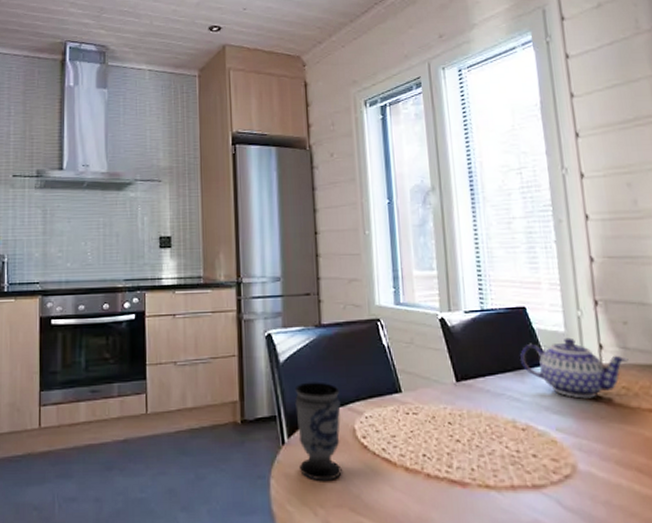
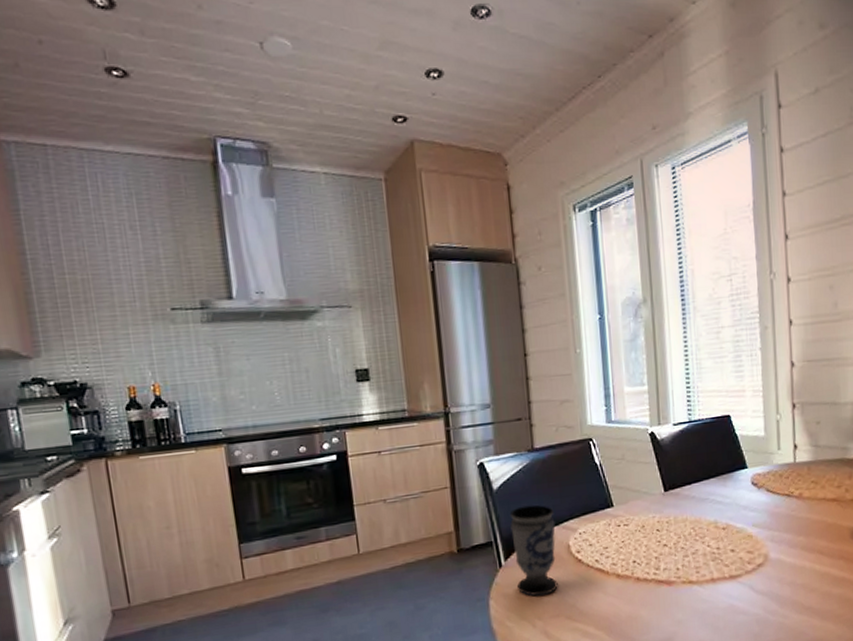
teapot: present [519,337,629,399] -> none [723,440,819,496]

